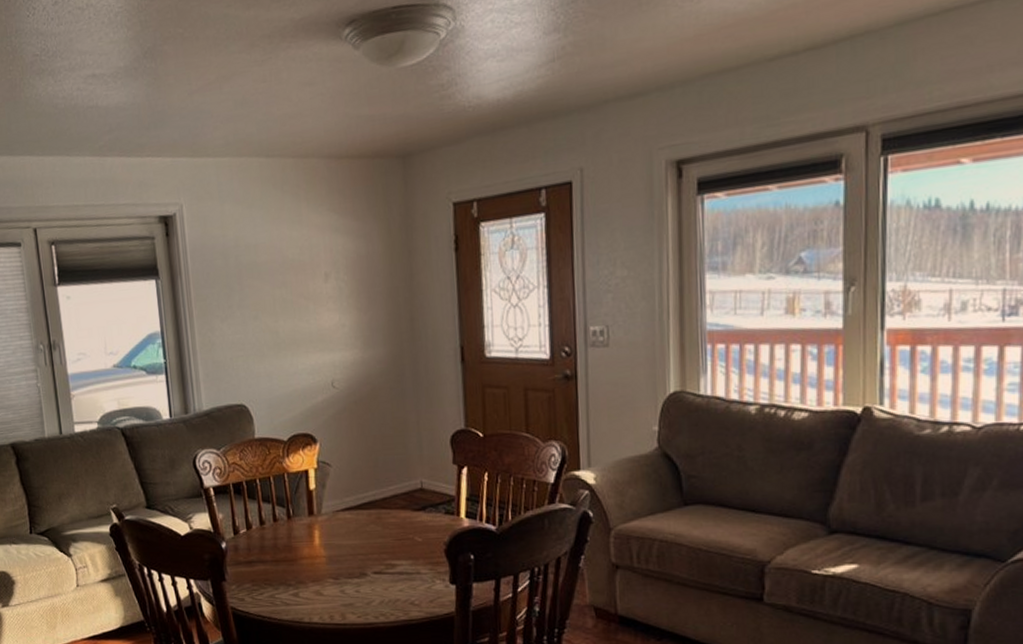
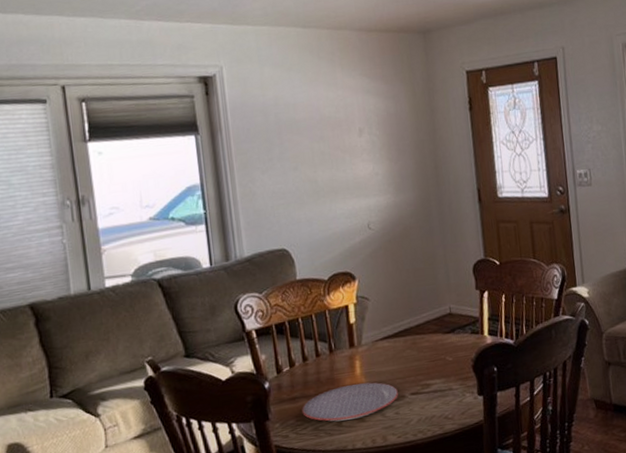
plate: none [258,554,359,592] -> present [302,382,398,422]

